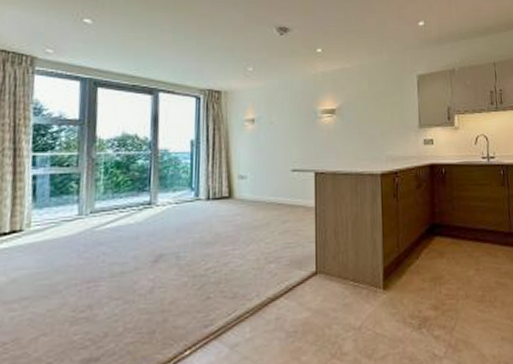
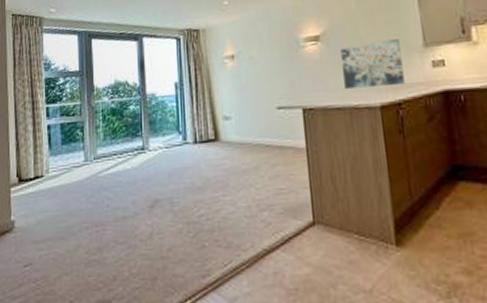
wall art: none [352,119,402,158] -> present [341,39,405,89]

